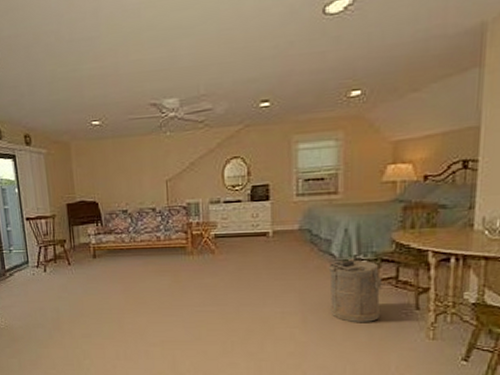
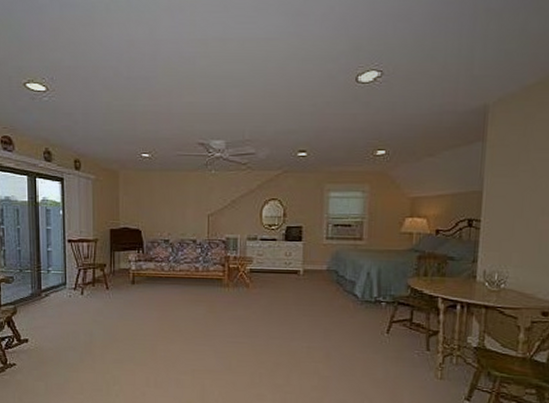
laundry hamper: present [328,258,392,322] -> none [351,299,407,360]

